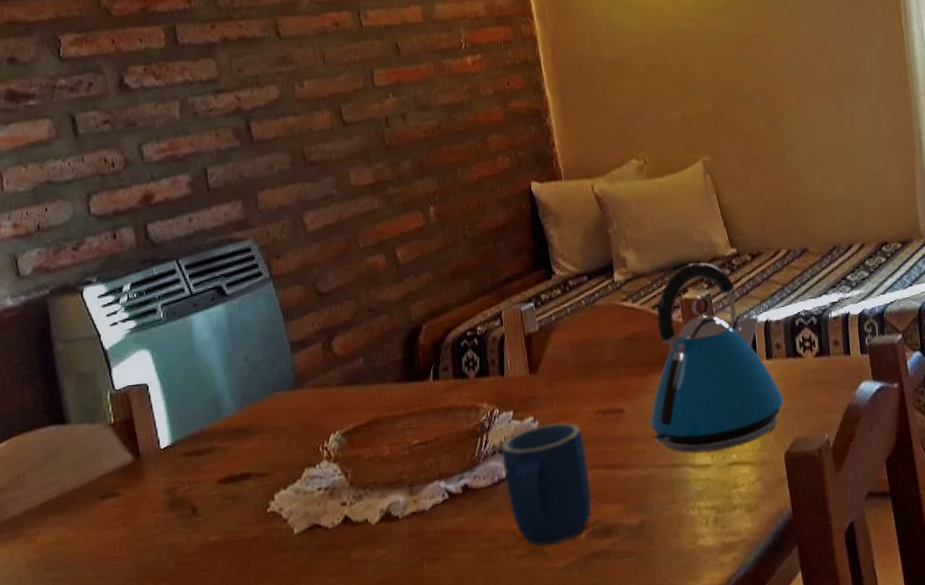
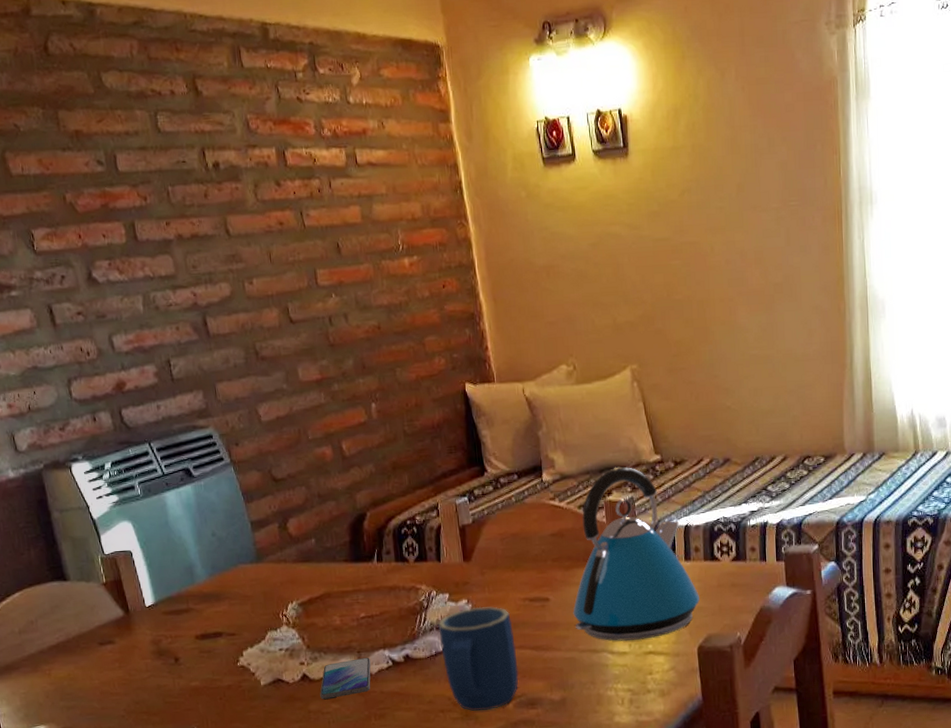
smartphone: none [364,491,425,546] -> present [320,657,371,700]

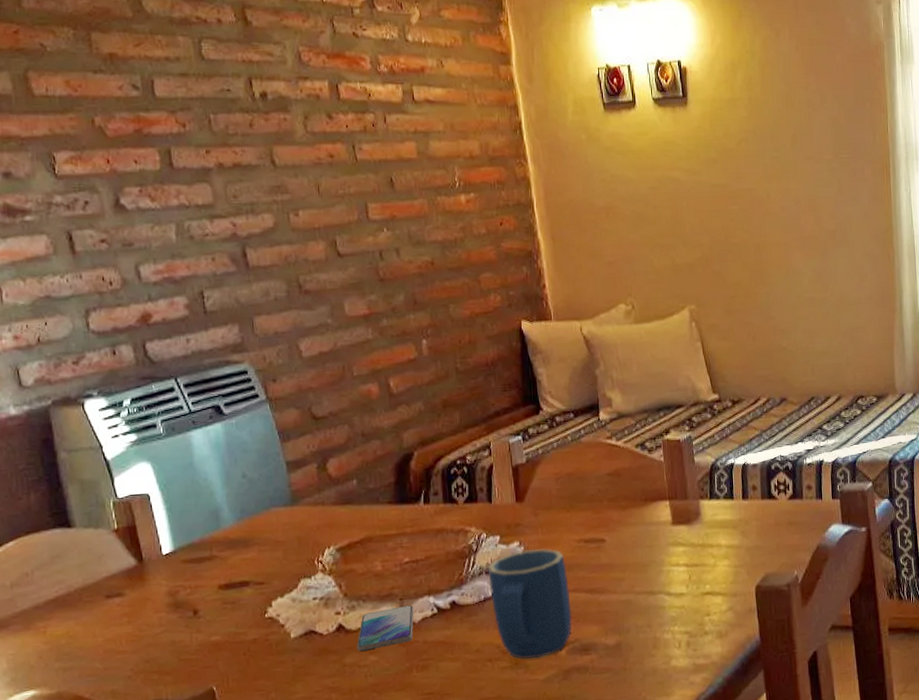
kettle: present [573,466,700,642] -> none [629,405,757,582]

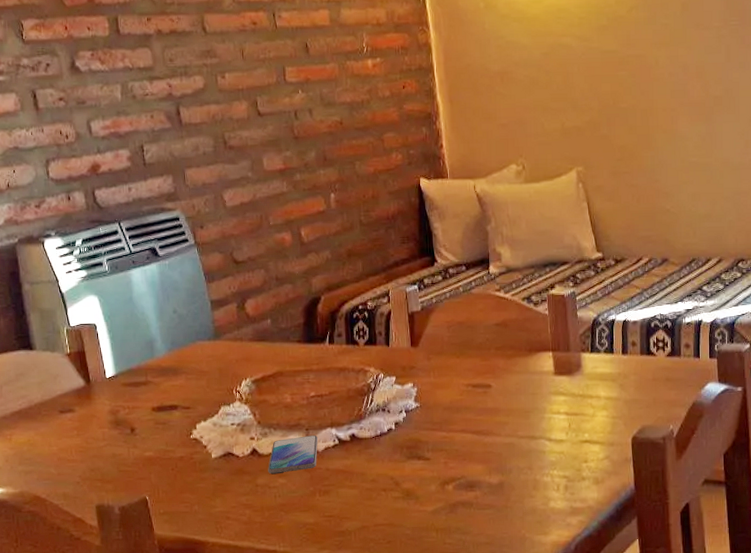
mug: present [488,548,572,659] -> none [384,390,459,491]

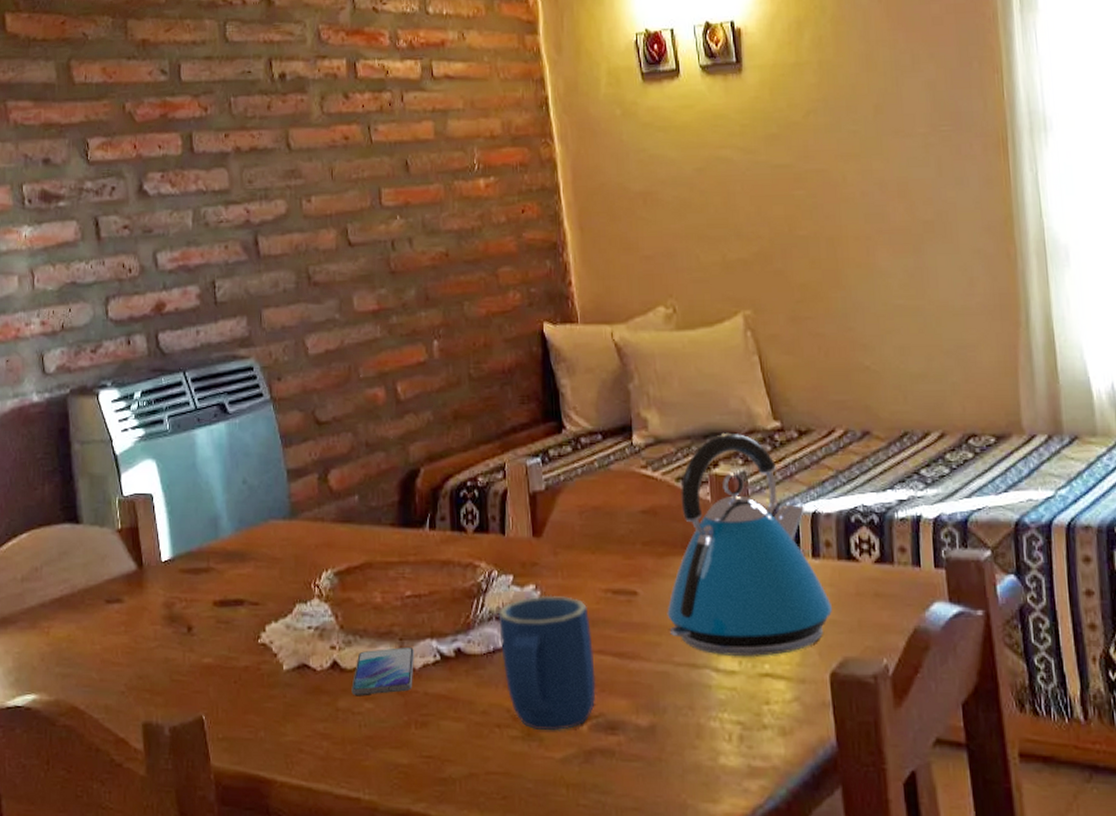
mug: none [384,390,459,491] -> present [498,595,596,731]
kettle: none [513,262,635,430] -> present [667,432,832,657]

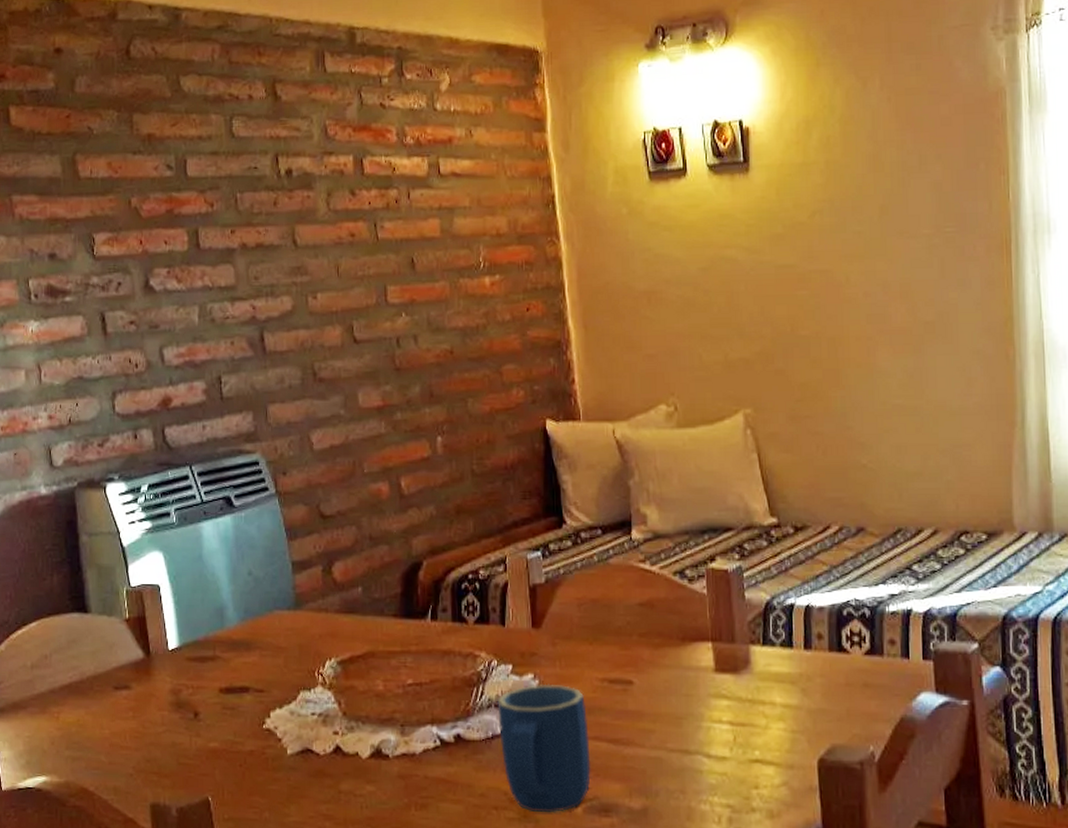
smartphone: present [351,646,415,697] -> none [353,732,416,780]
kettle: present [667,432,832,657] -> none [661,528,822,744]

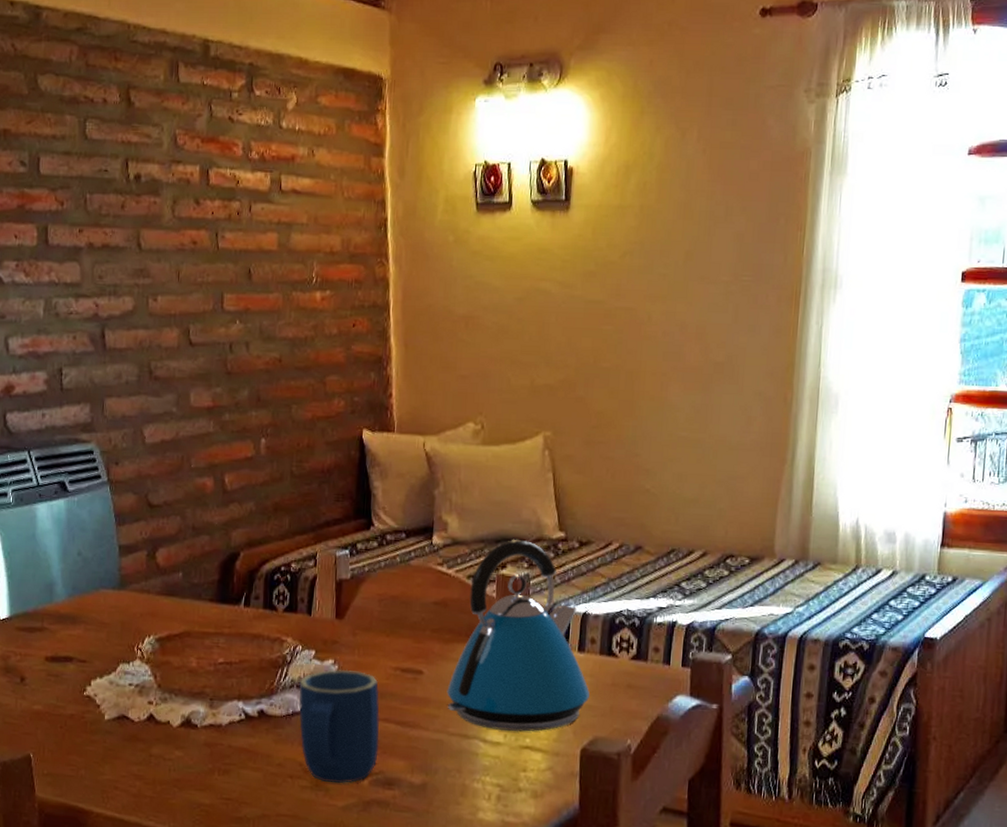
kettle: none [661,528,822,744] -> present [447,539,590,732]

